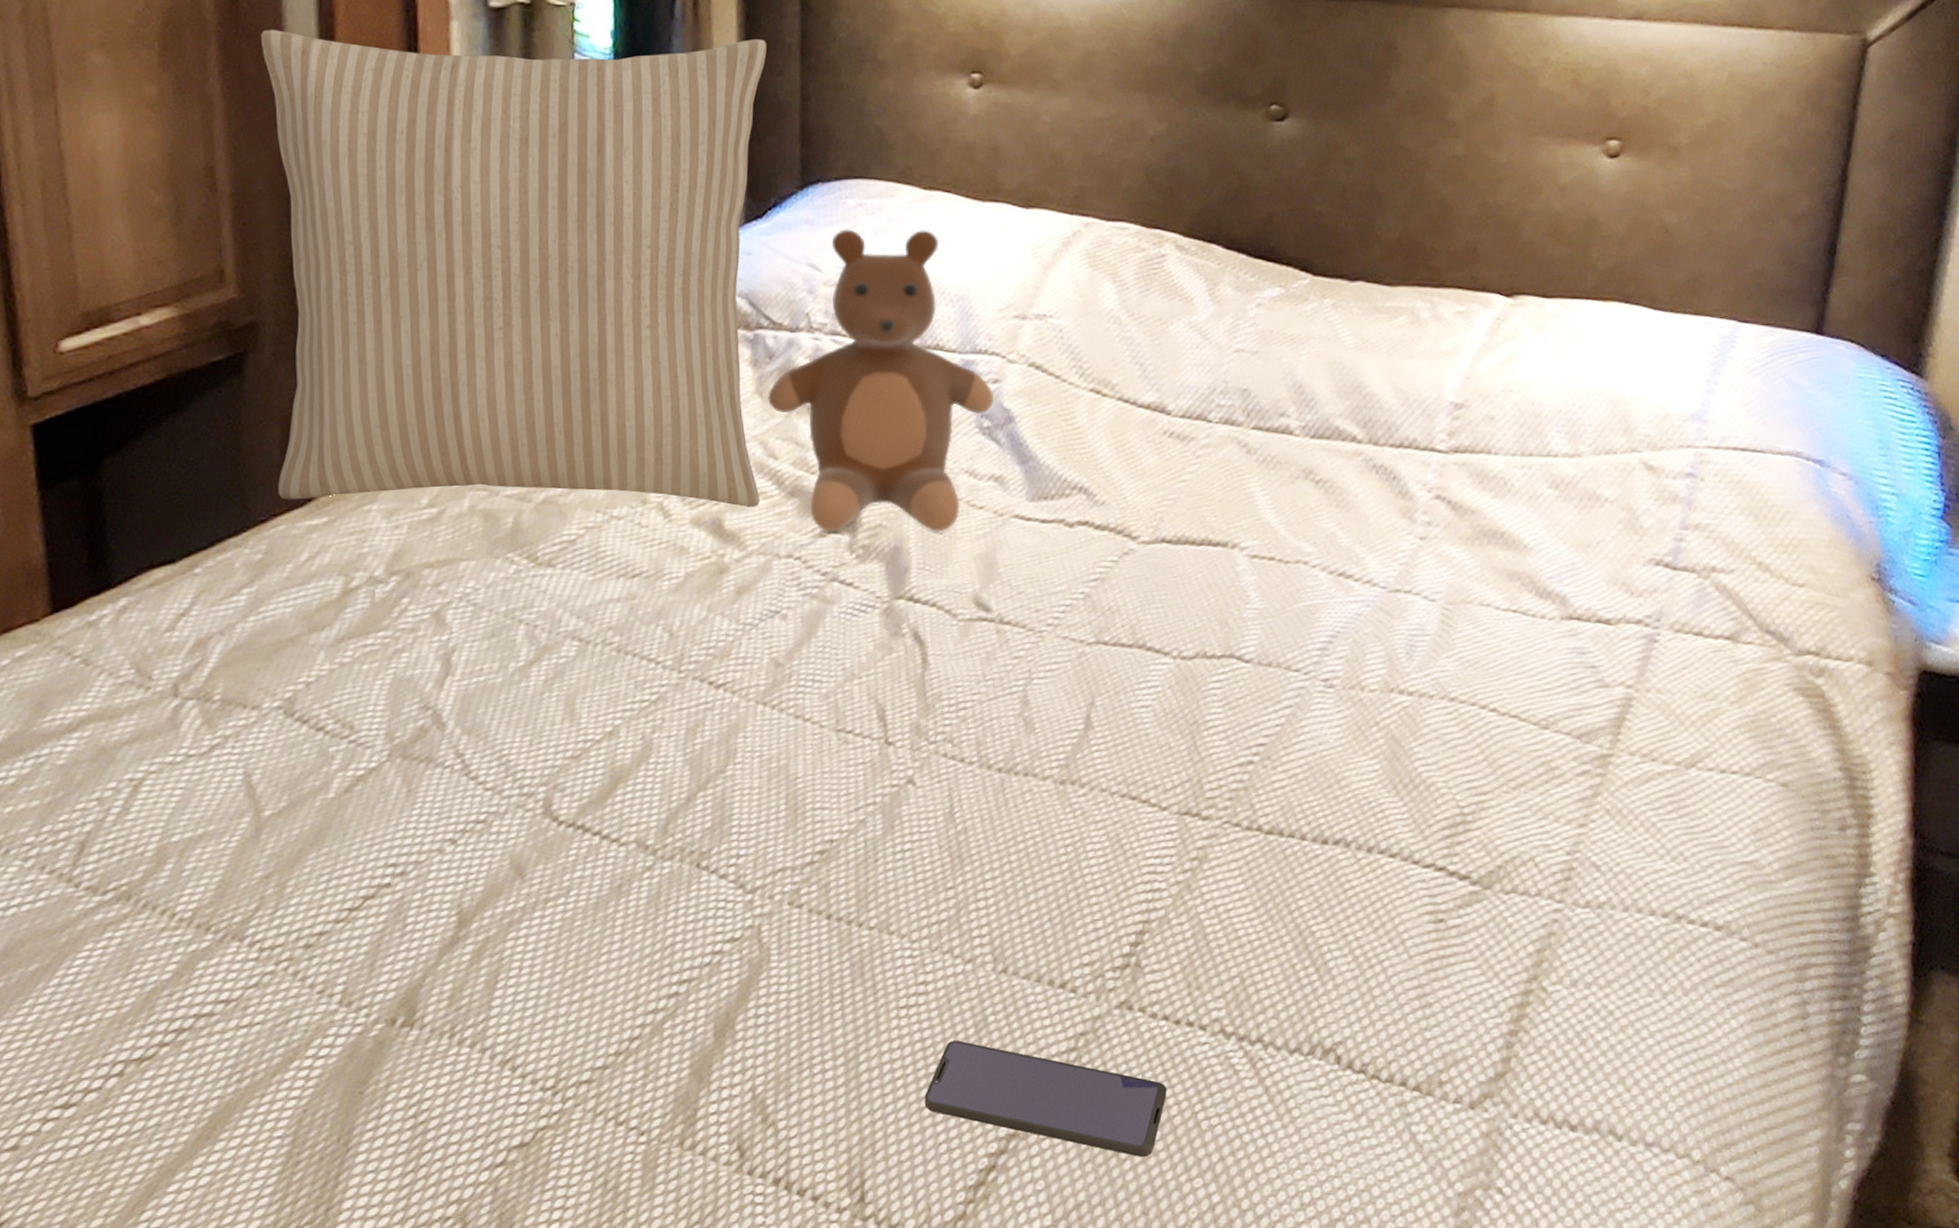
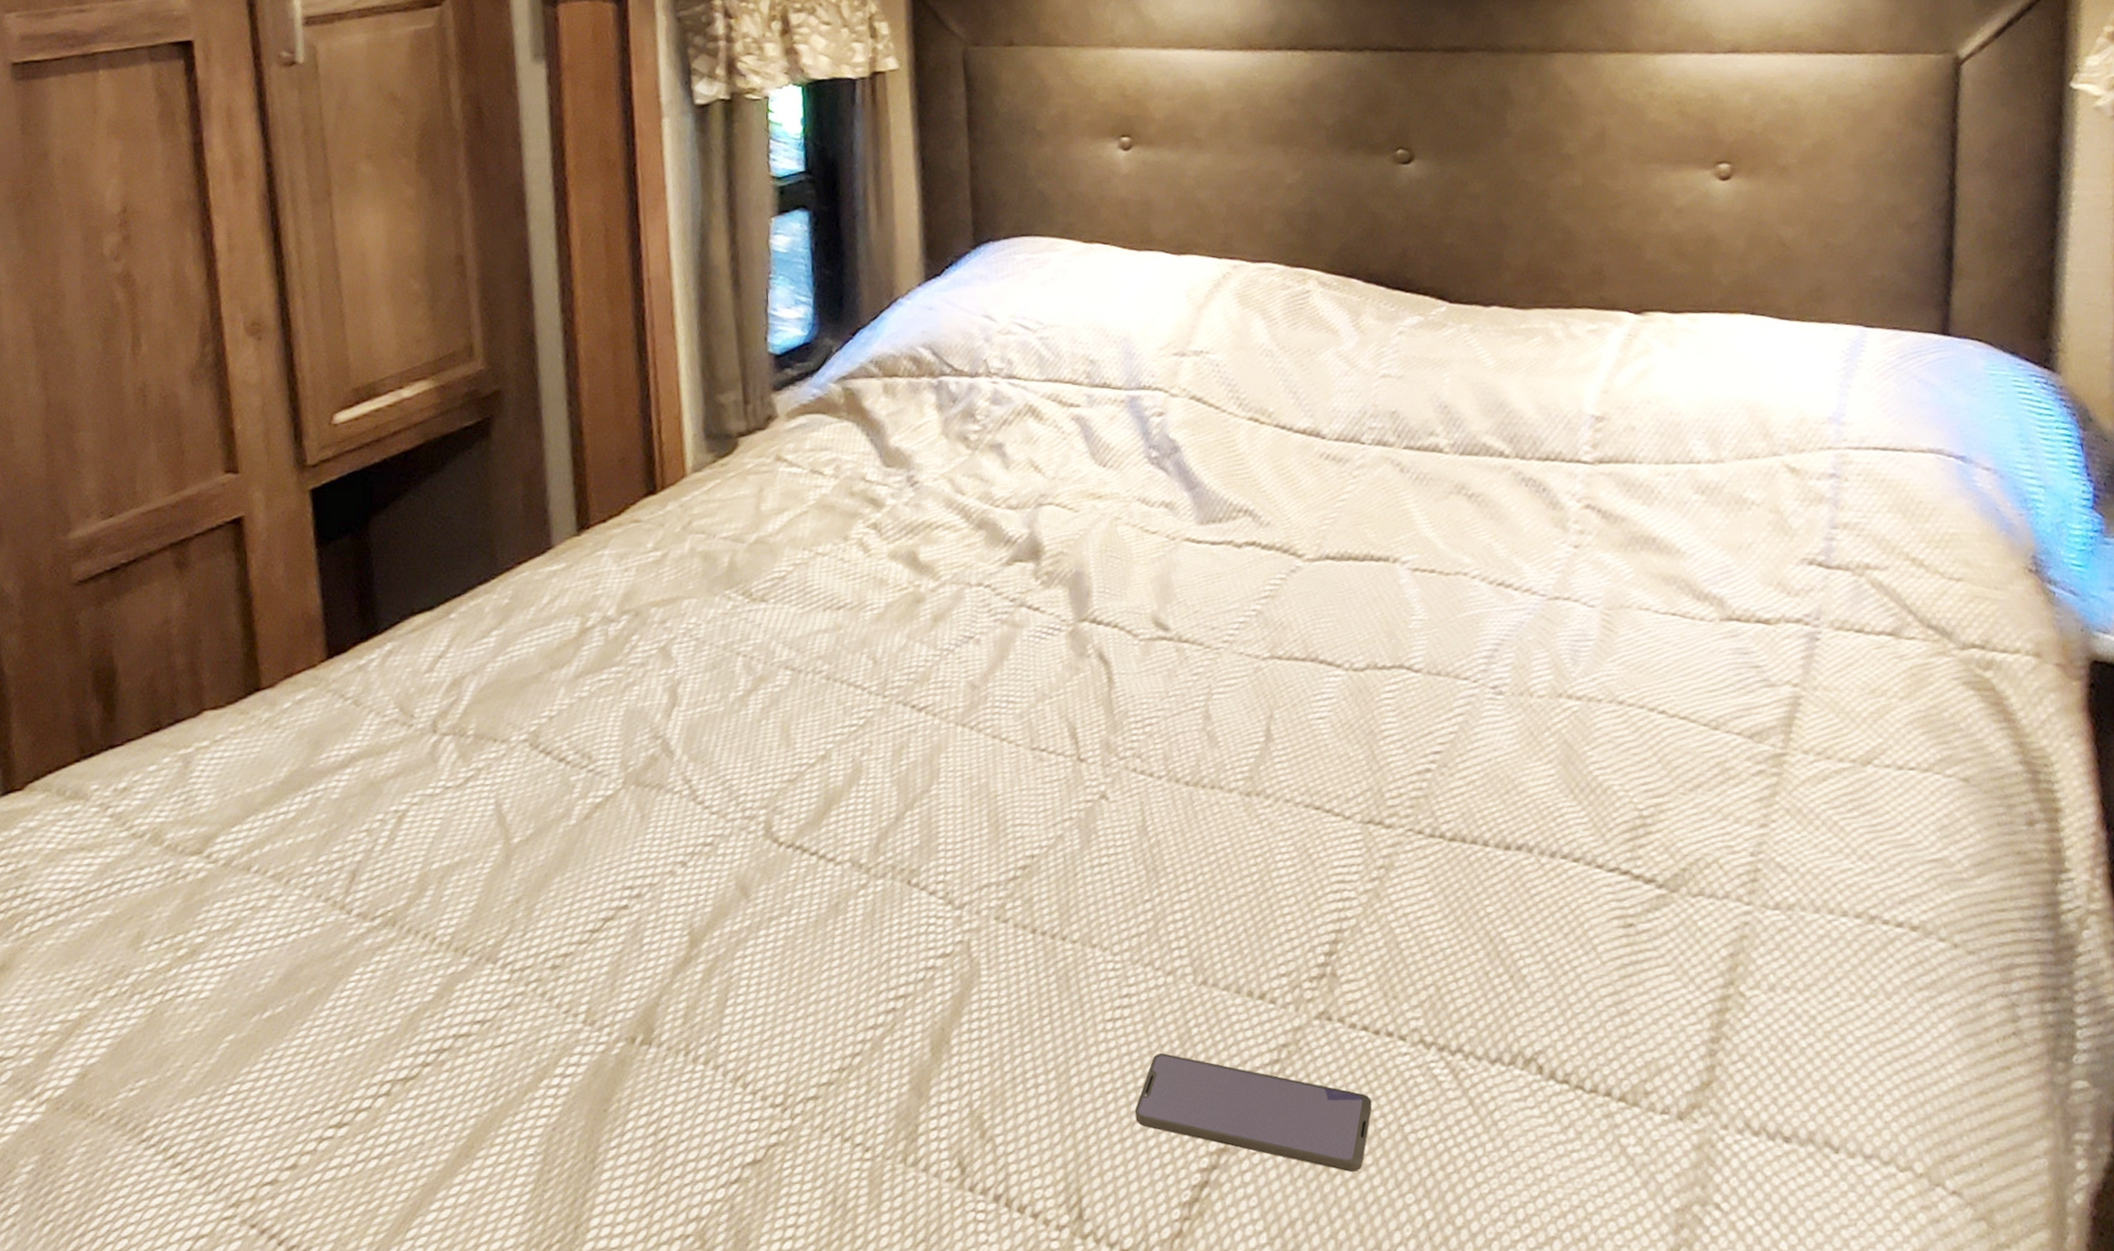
pillow: present [261,29,768,508] -> none [502,118,950,549]
teddy bear: present [768,229,995,532] -> none [953,279,1161,560]

